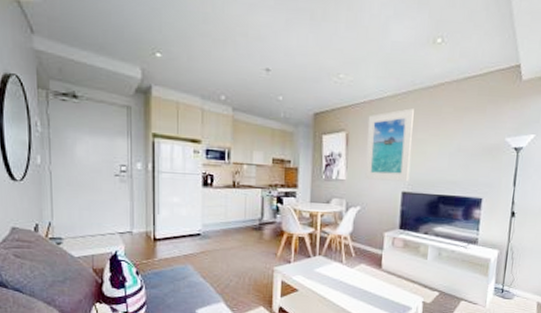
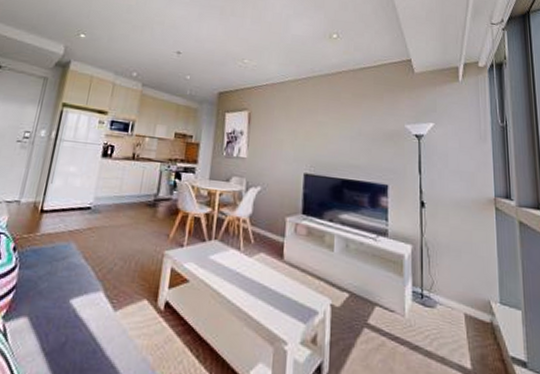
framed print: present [365,108,414,182] -> none [266,92,314,163]

